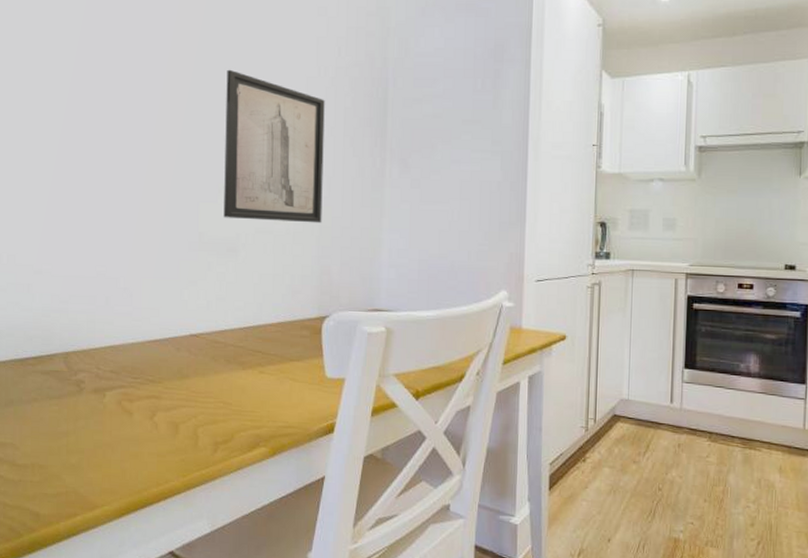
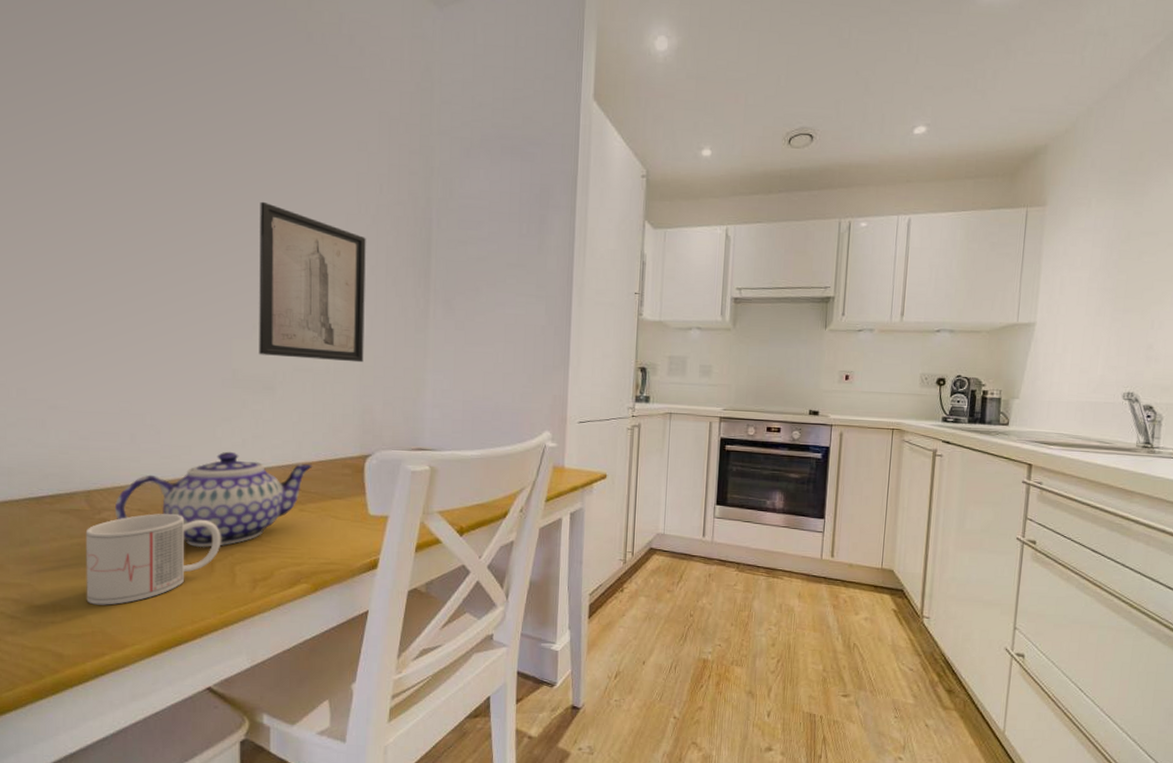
mug: none [62,375,186,466] -> present [85,514,221,605]
teapot: none [89,313,273,410] -> present [114,451,313,548]

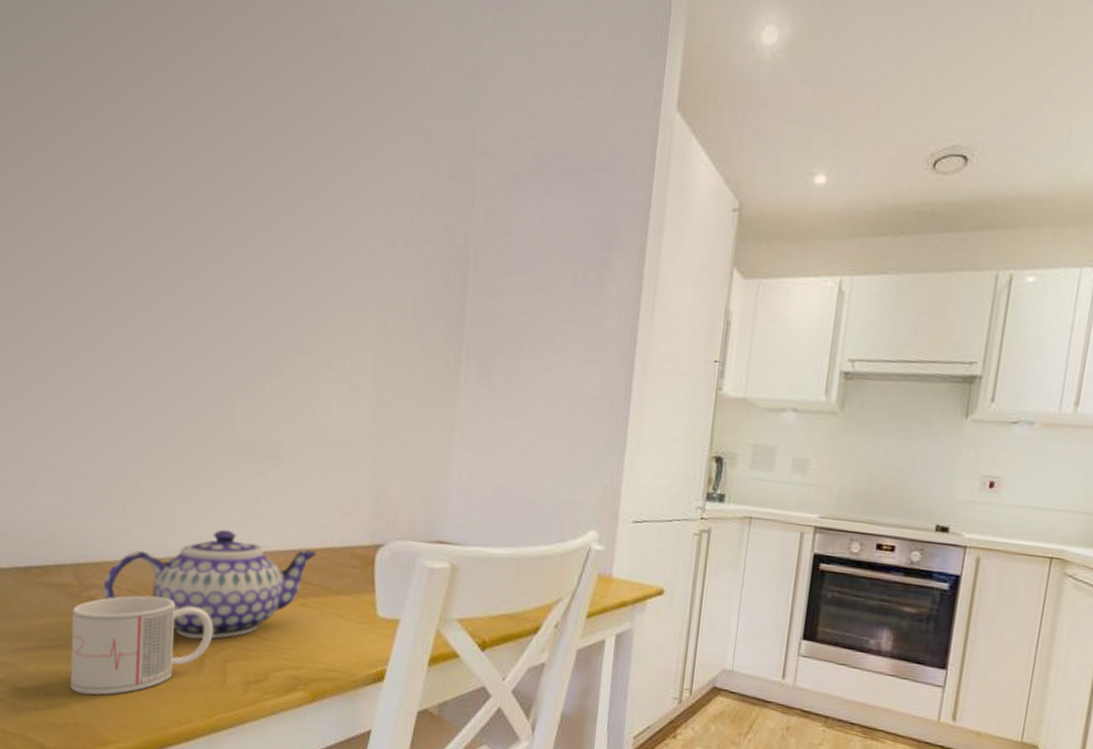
wall art: present [259,201,366,363] -> none [264,235,391,434]

